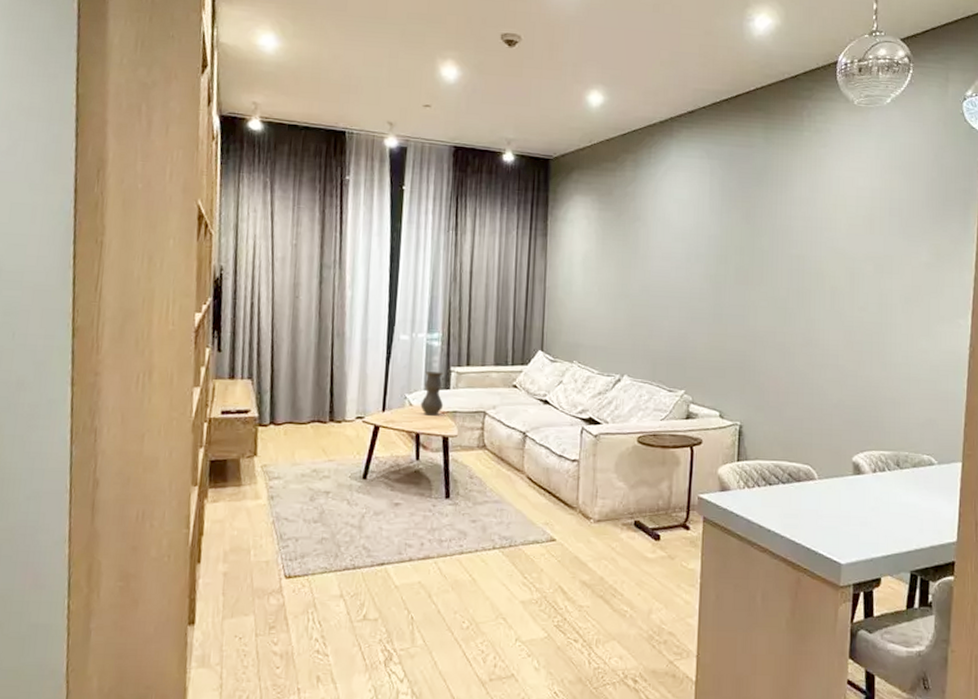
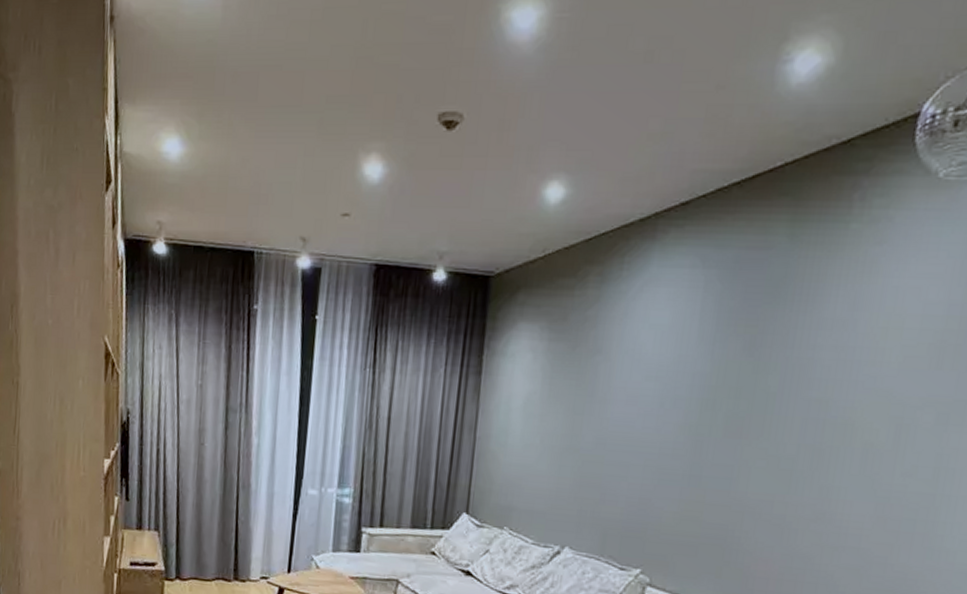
vase: present [420,371,444,416] -> none [328,531,354,581]

